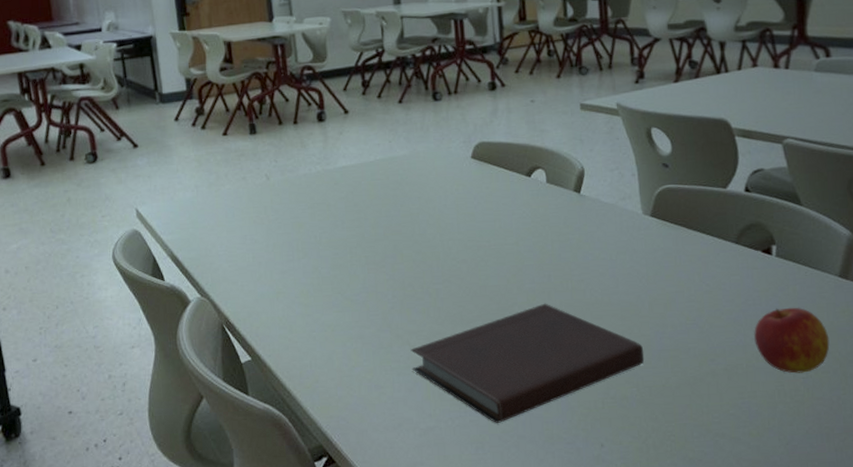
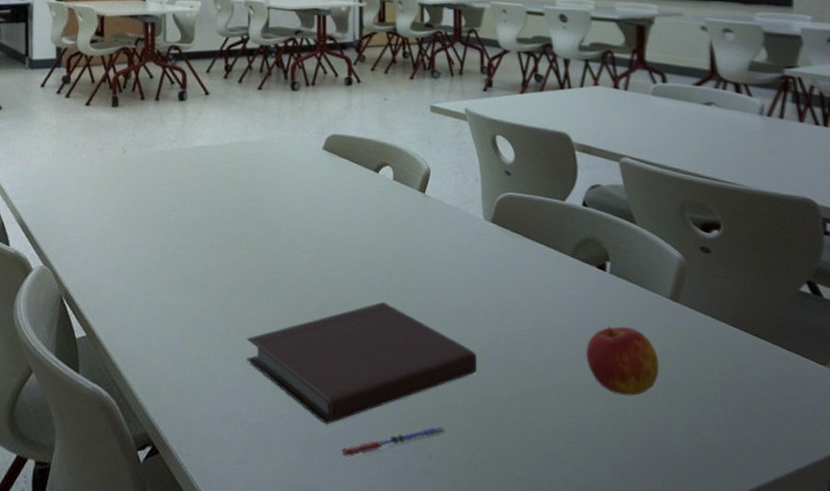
pen: none [514,416,615,452] -> present [341,426,444,457]

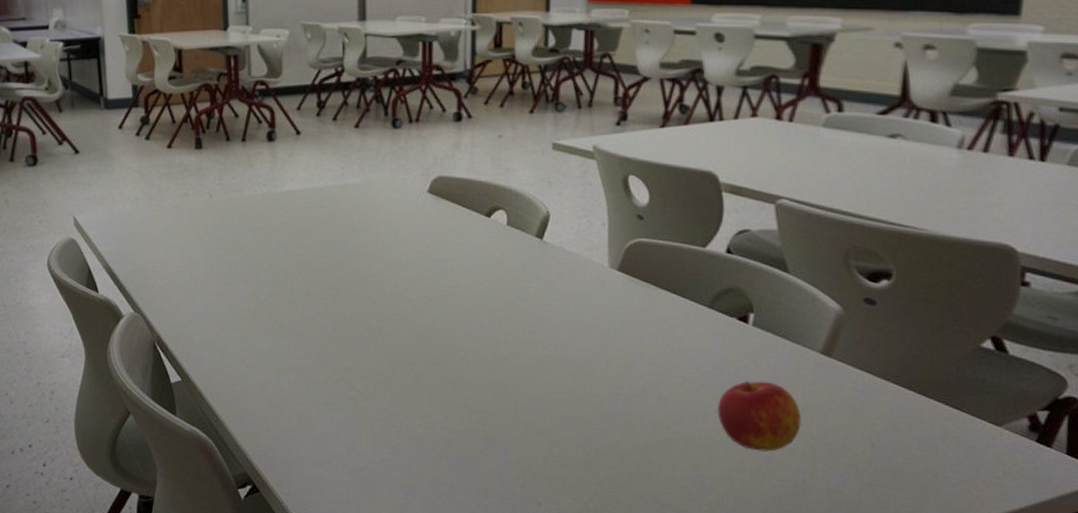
notebook: present [246,301,478,424] -> none [346,351,595,470]
pen: present [341,426,444,457] -> none [445,475,555,502]

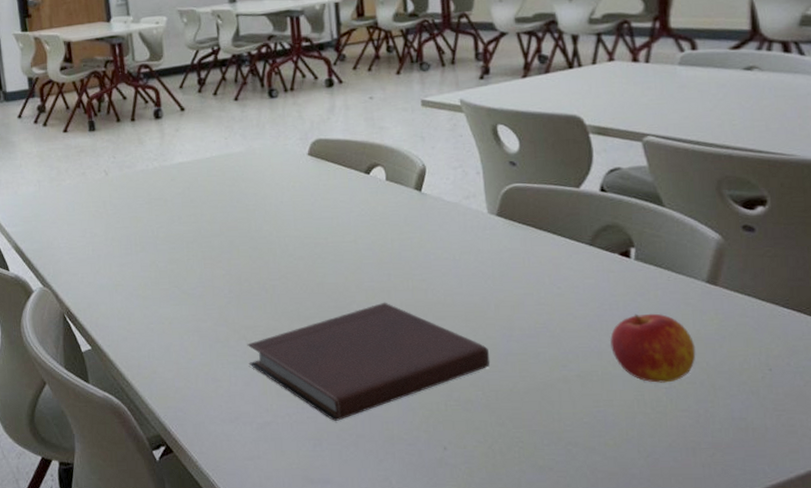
notebook: none [346,351,595,470] -> present [247,302,490,421]

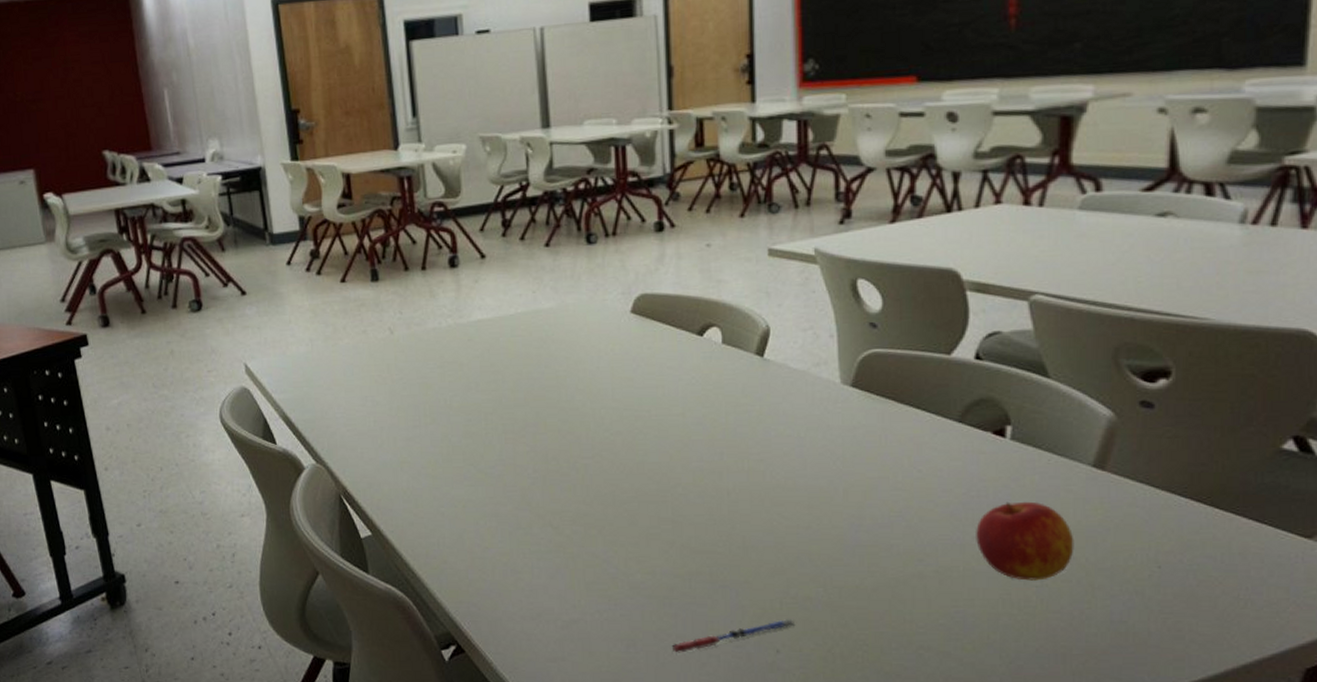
notebook: present [247,302,490,421] -> none [553,485,835,619]
pen: none [352,420,459,451] -> present [671,619,794,653]

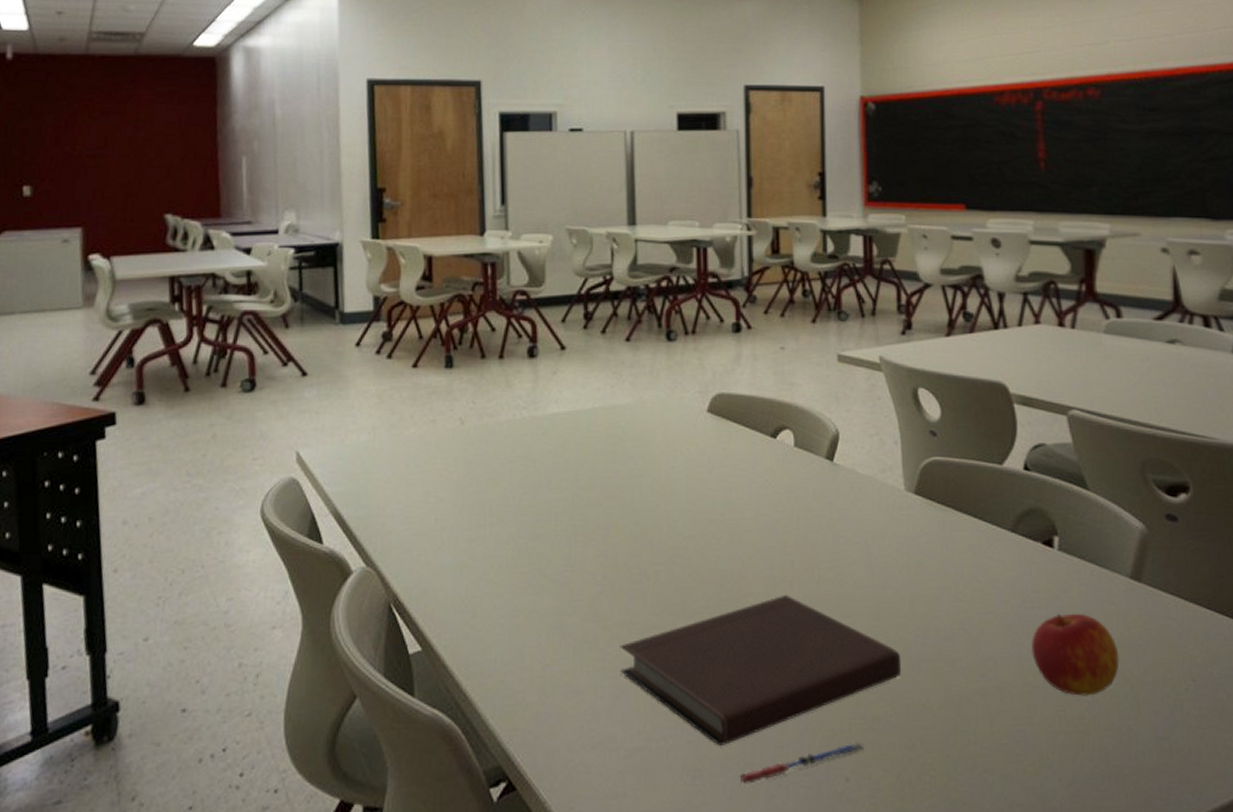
notebook: none [553,485,835,619] -> present [620,594,902,745]

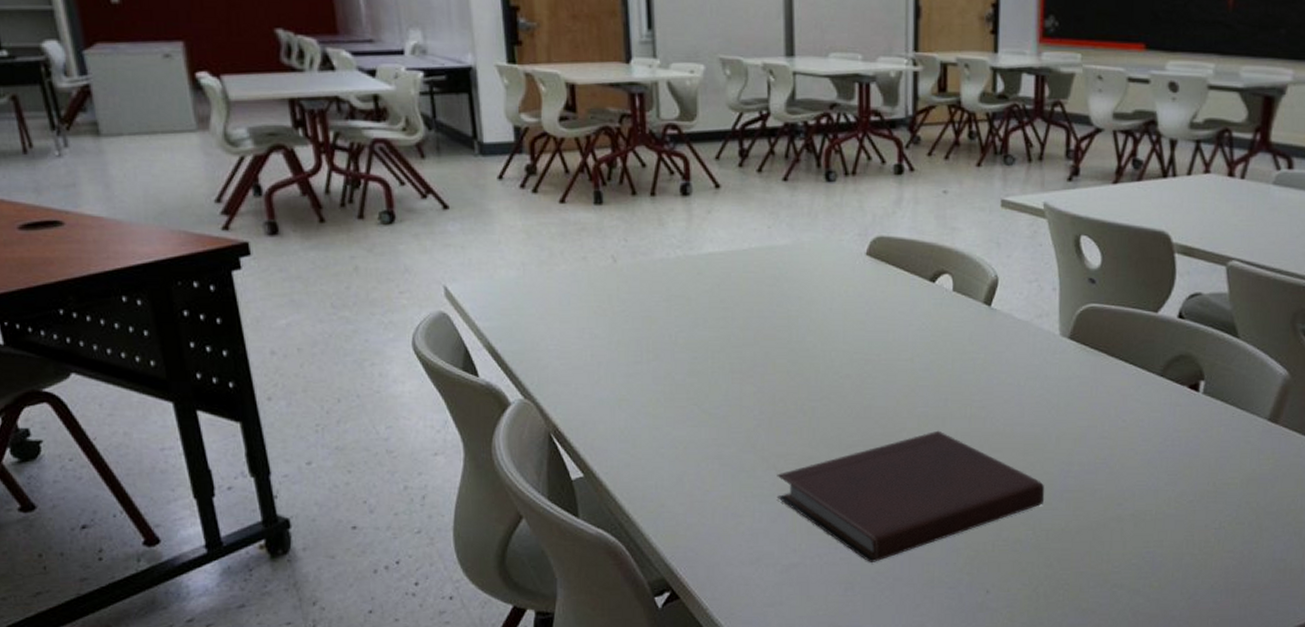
pen: present [739,742,863,784] -> none [888,561,1004,595]
apple: present [1031,613,1120,696] -> none [1168,451,1249,523]

